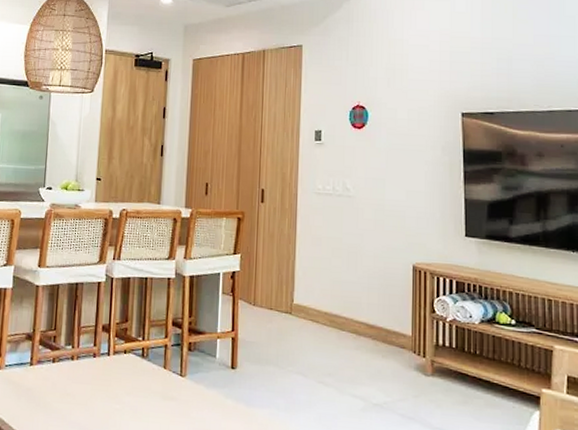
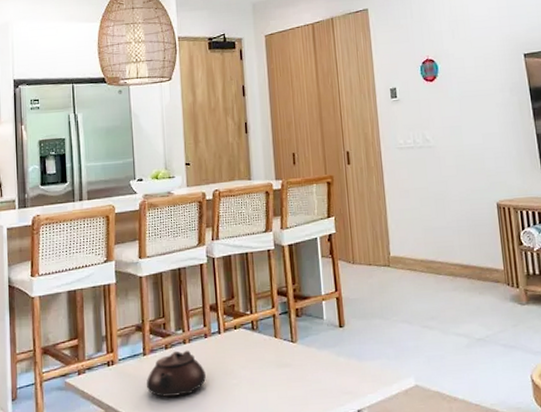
teapot: none [29,365,90,413] -> present [147,350,206,397]

